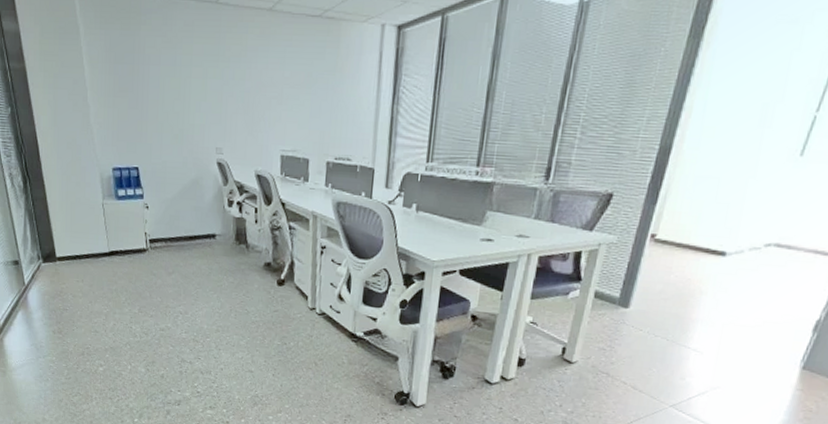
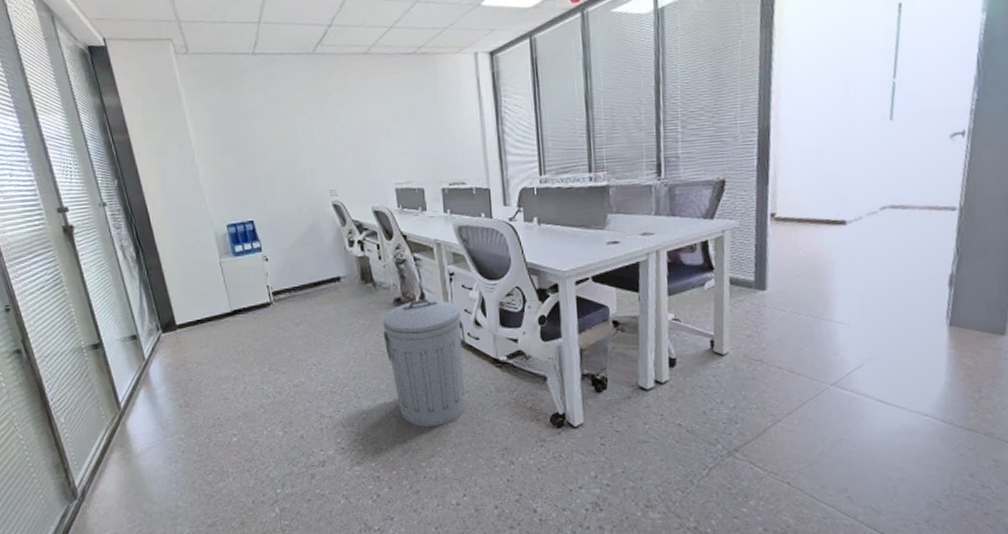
trash can: none [249,267,328,386] -> present [382,299,466,427]

